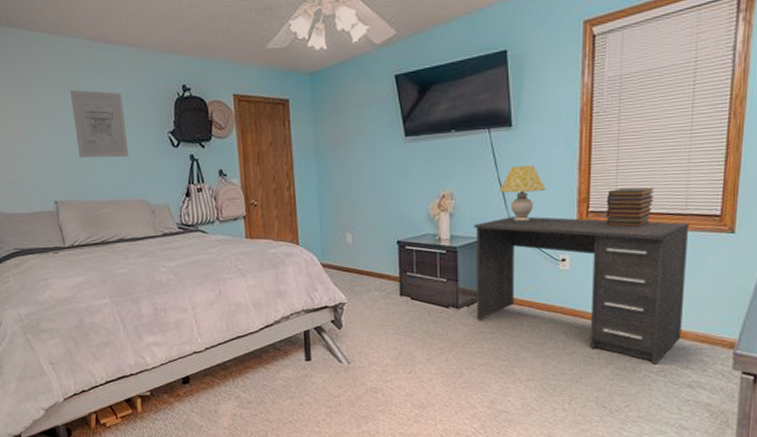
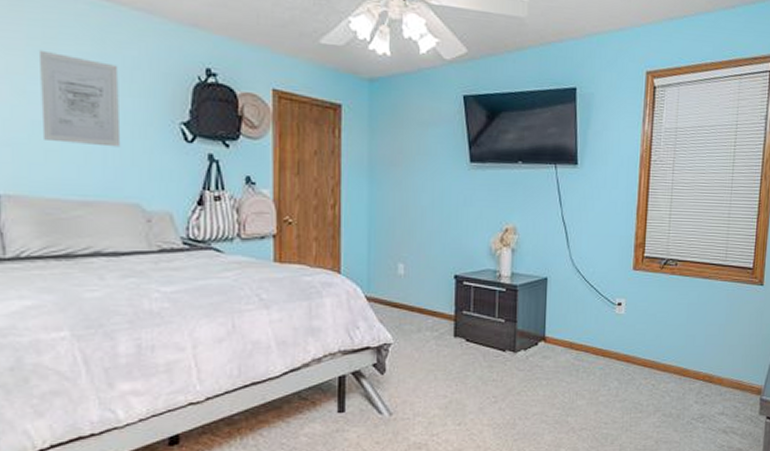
desk: present [474,217,689,365] -> none [533,257,728,411]
table lamp: present [499,165,546,223] -> none [562,205,607,264]
book stack: present [605,187,655,228] -> none [659,235,701,275]

